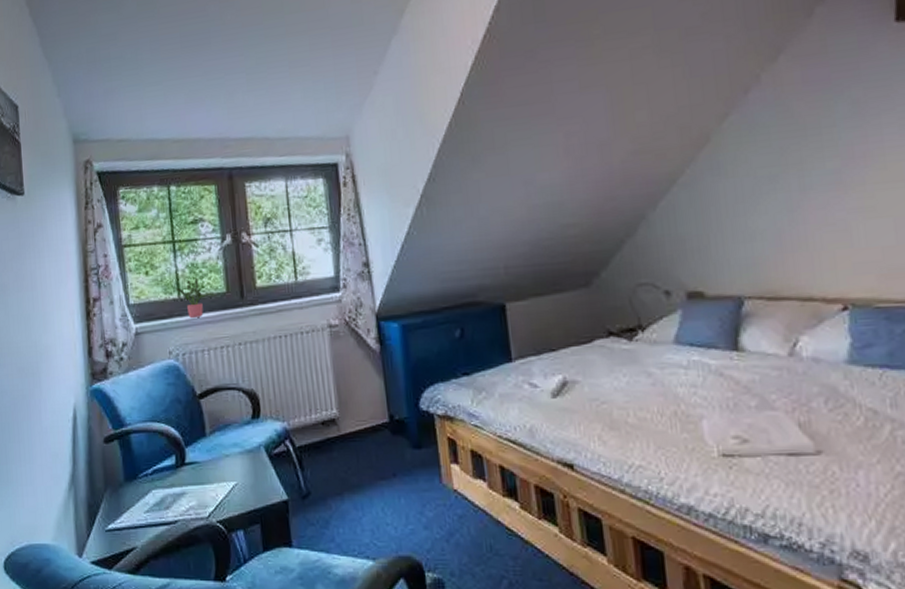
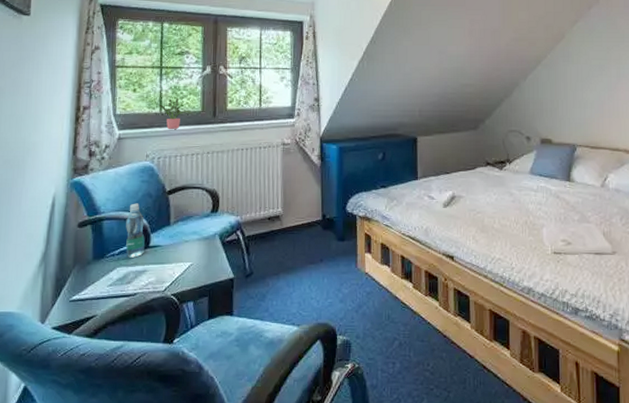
bottle: none [155,411,180,478] -> present [126,203,145,258]

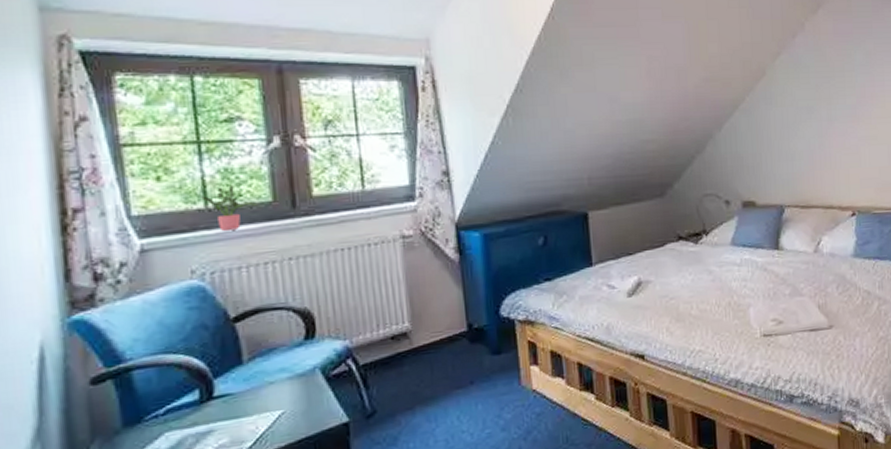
bottle: present [126,203,145,258] -> none [170,340,206,417]

